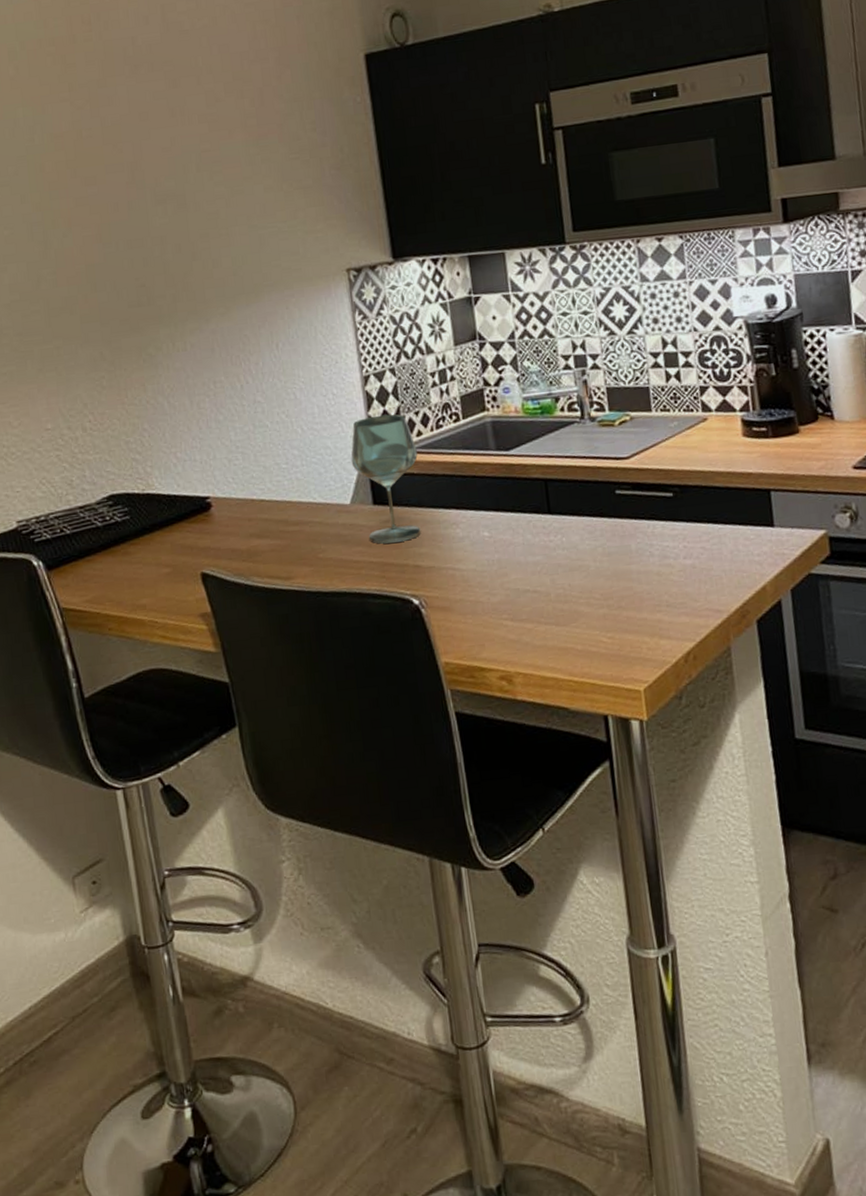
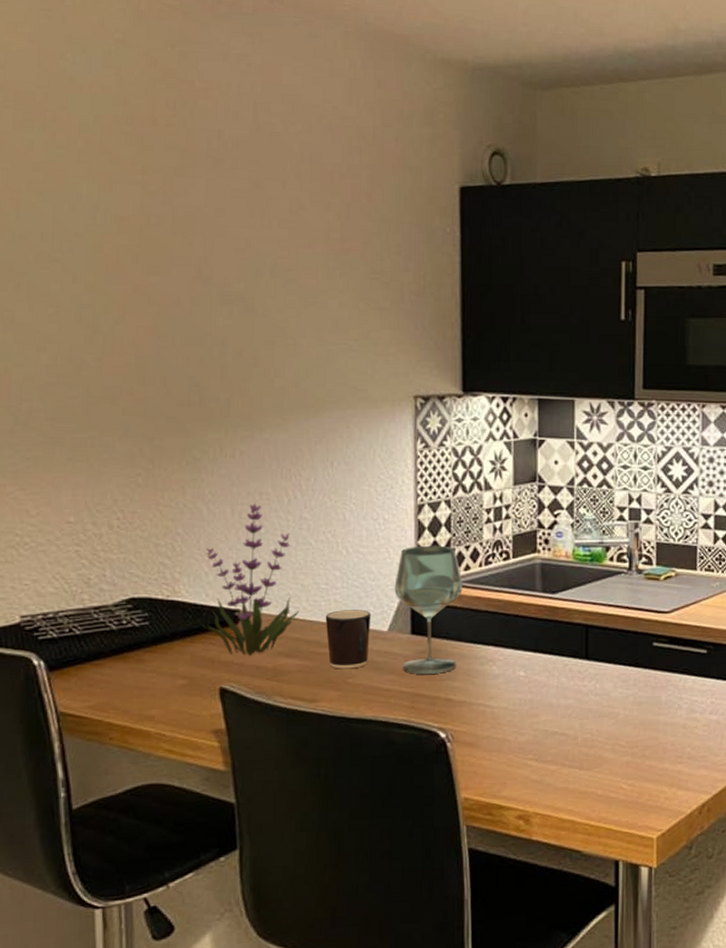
plant: none [172,392,264,540] -> present [202,503,299,656]
mug: none [289,485,335,546] -> present [325,610,371,669]

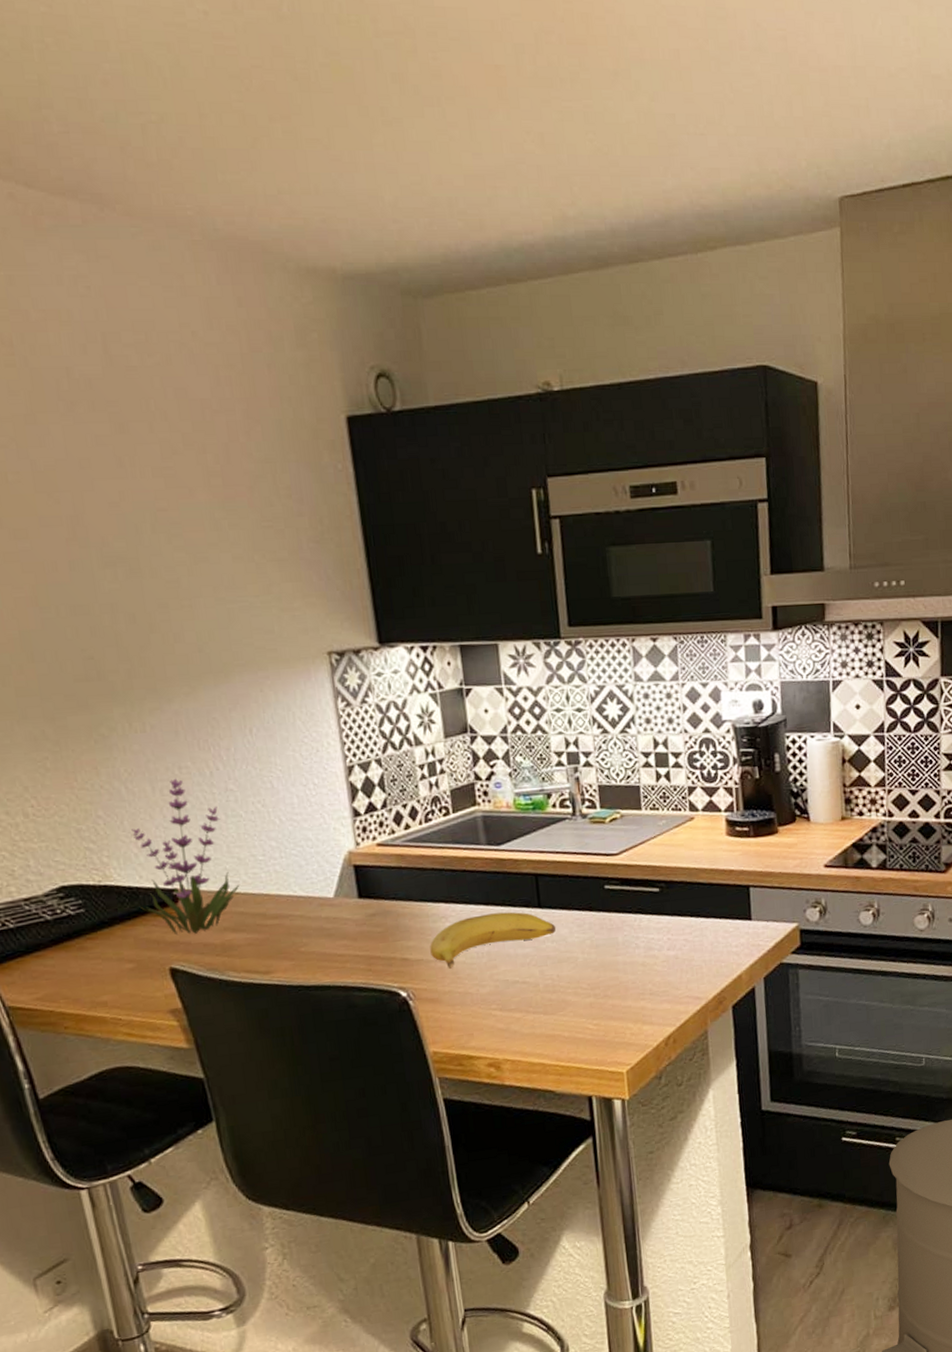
mug: present [325,610,371,669] -> none [267,878,318,940]
wine glass: present [394,545,463,674] -> none [334,806,409,938]
fruit: none [474,661,601,713] -> present [430,912,557,969]

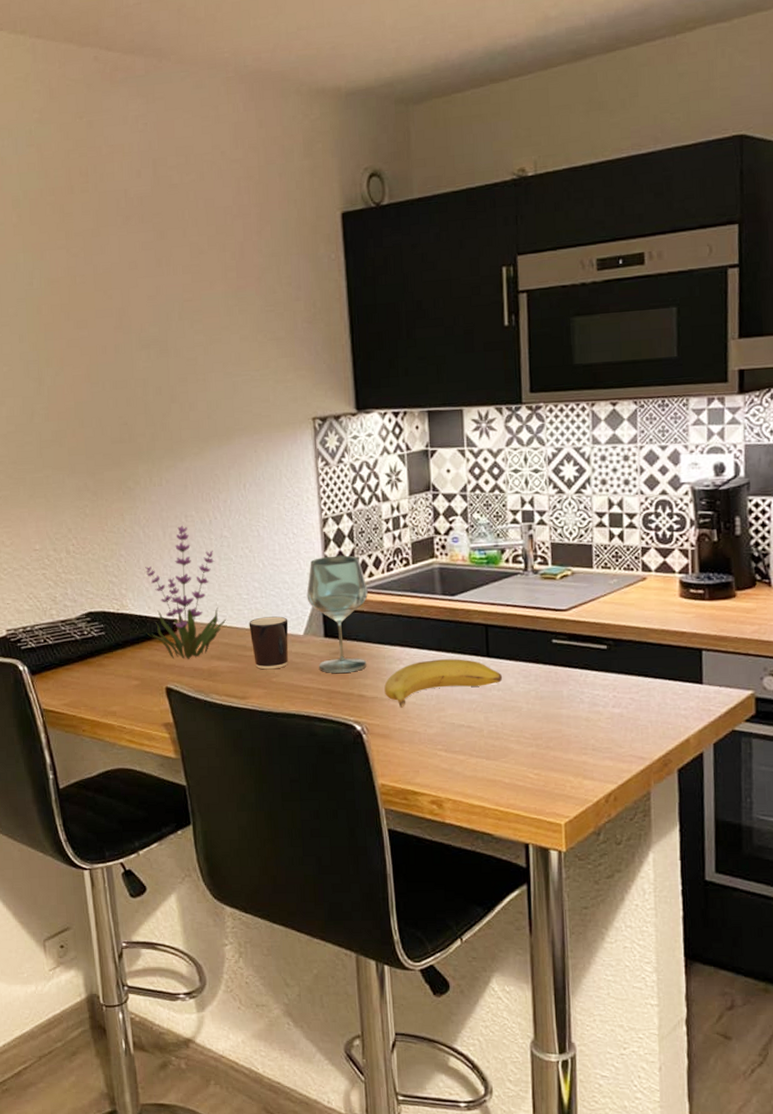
mug: none [267,878,318,940] -> present [249,616,289,670]
wine glass: none [334,806,409,938] -> present [306,555,368,673]

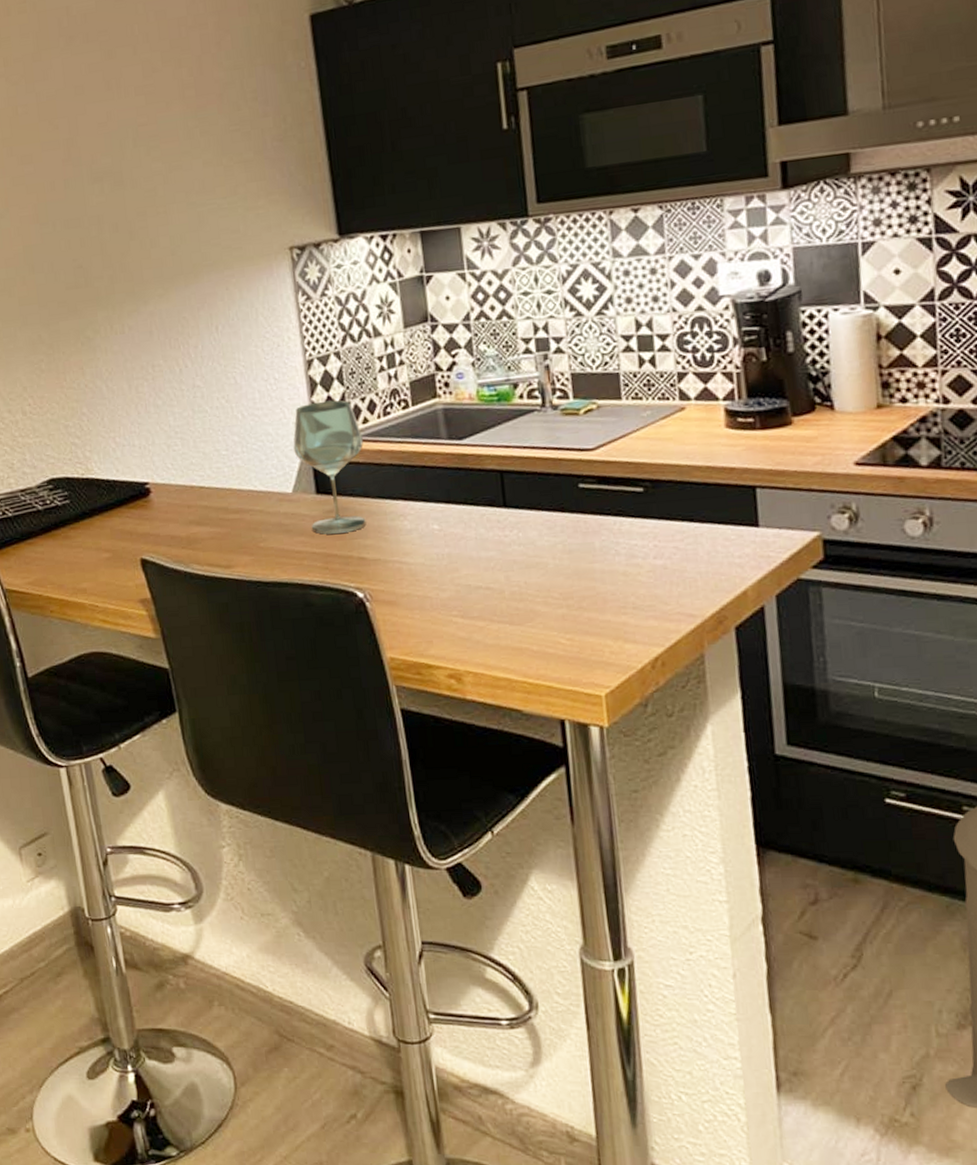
plant: present [145,525,226,659] -> none [110,376,204,526]
mug: present [249,616,289,670] -> none [229,473,277,534]
fruit: present [384,659,503,708] -> none [387,511,524,570]

